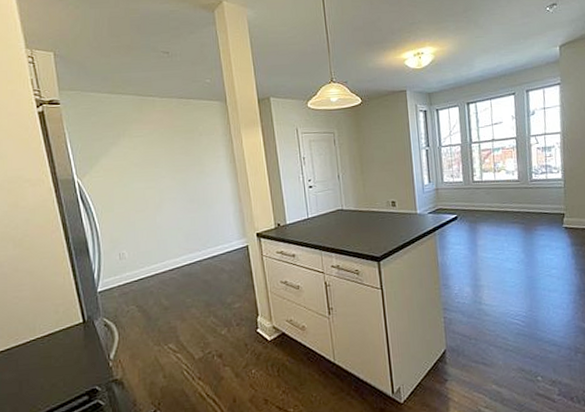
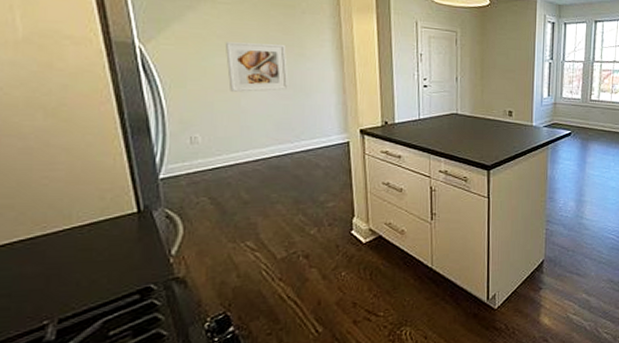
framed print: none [141,165,193,211] -> present [225,42,289,92]

